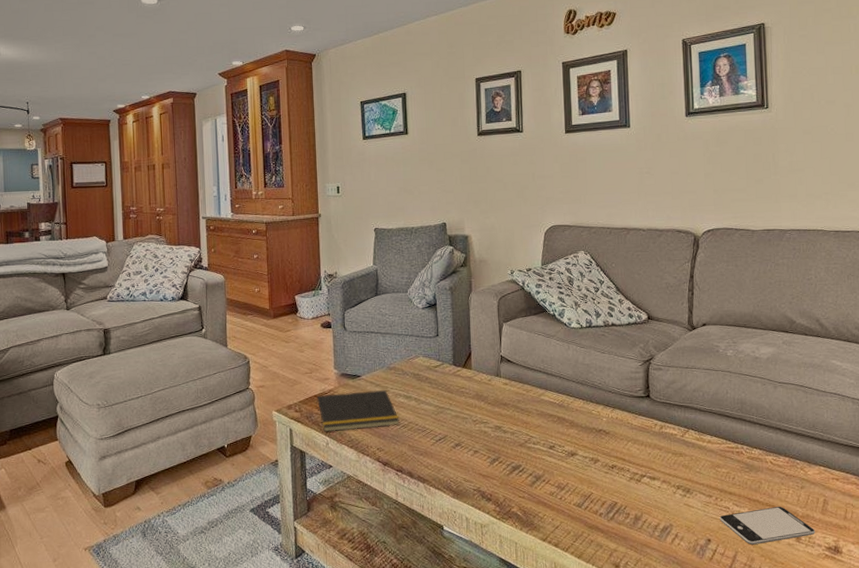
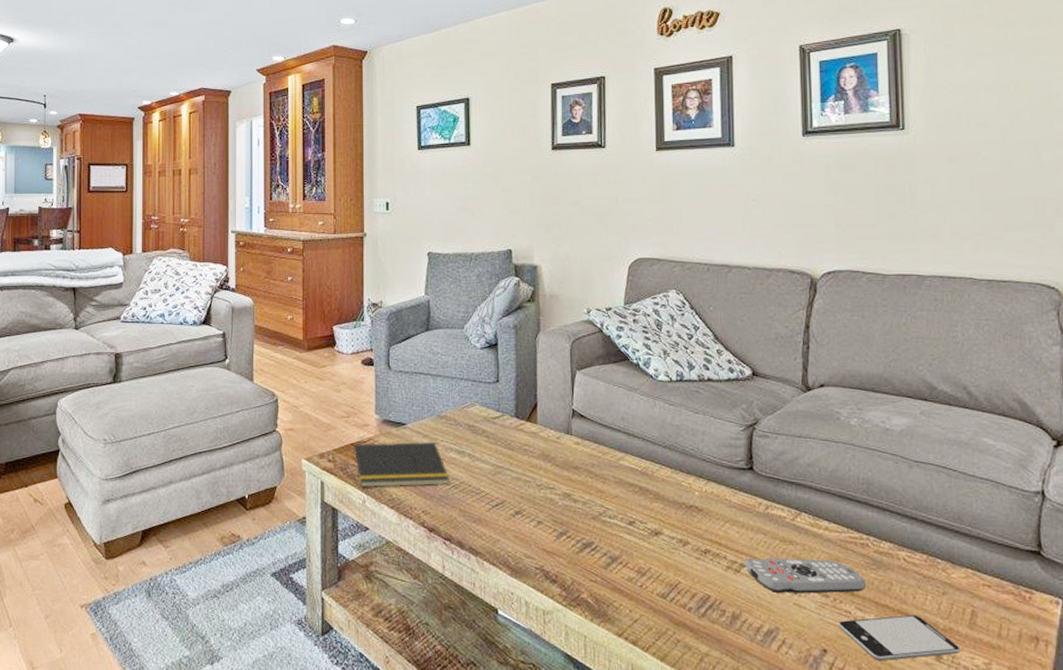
remote control: none [644,467,741,496] -> present [744,557,866,594]

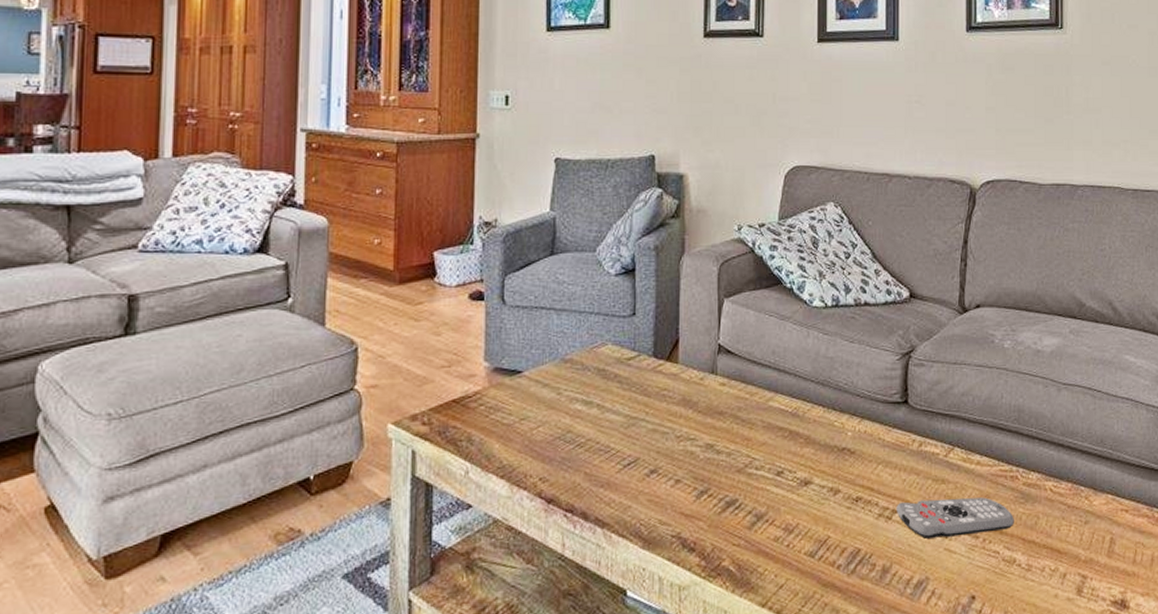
notepad: present [353,442,450,487] -> none [454,392,574,454]
smartphone: present [838,614,961,661] -> none [987,548,1099,602]

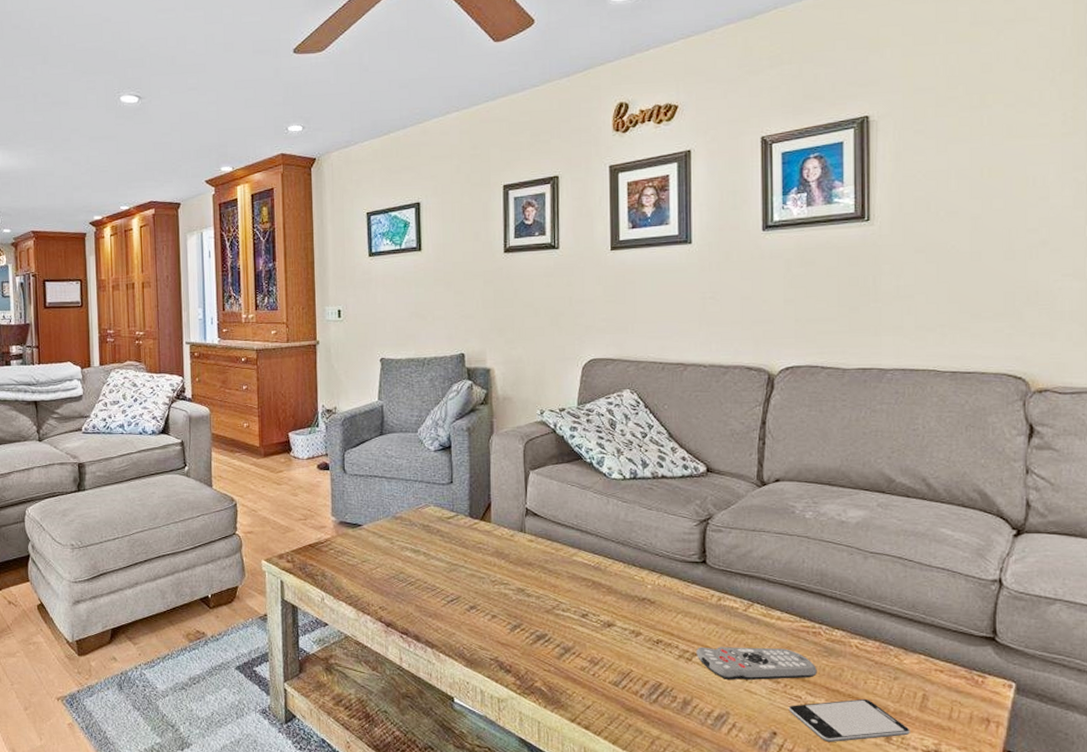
smartphone: none [987,548,1099,602] -> present [788,698,910,742]

